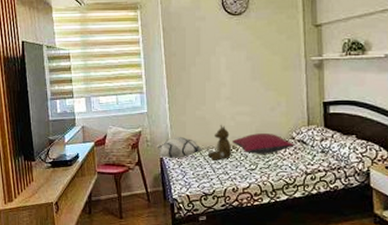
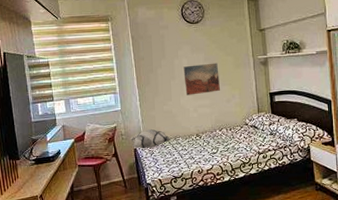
teddy bear: present [207,124,232,162] -> none [175,116,196,149]
wall art: none [221,63,263,100] -> present [183,63,220,95]
pillow: present [232,133,294,154] -> none [196,122,248,140]

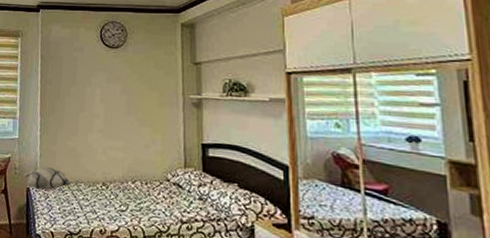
wall art: present [183,63,220,95] -> none [95,96,138,133]

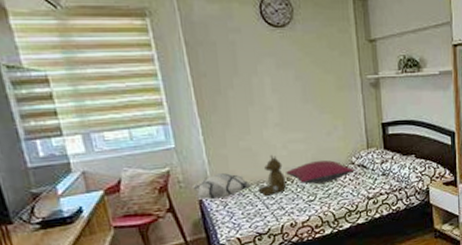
teddy bear: none [75,157,102,198] -> present [257,154,287,197]
pillow: none [103,171,169,196] -> present [286,160,355,184]

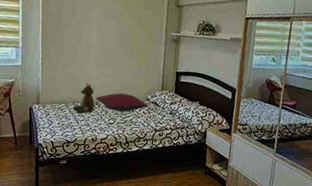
decorative pillow: present [191,172,253,200] -> none [26,89,70,109]

